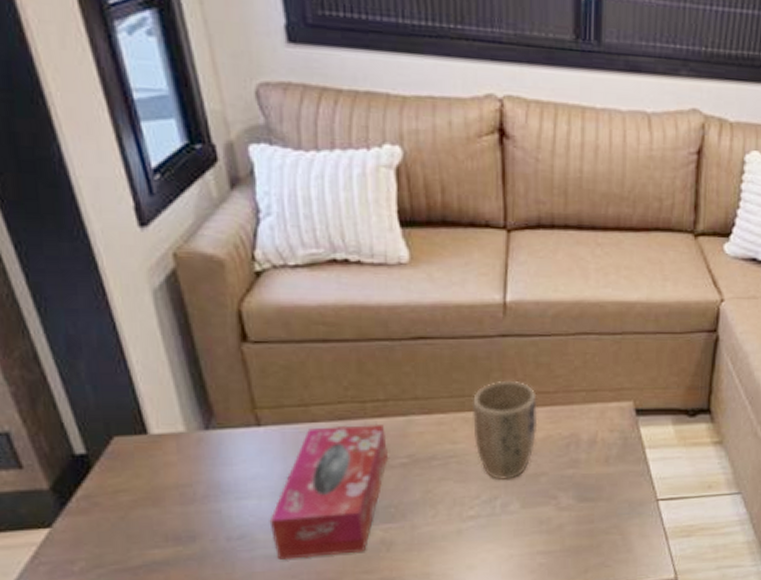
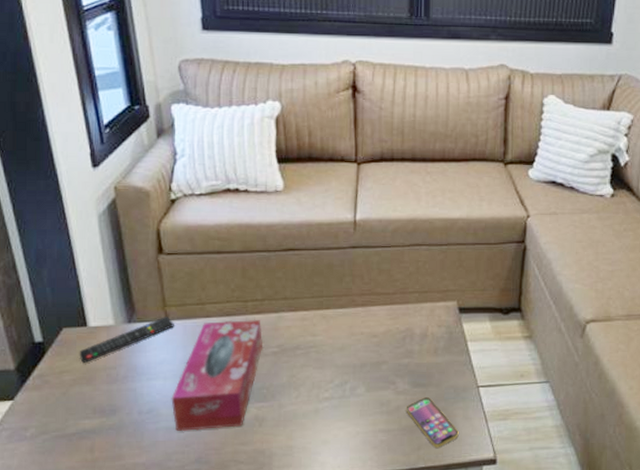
remote control: none [139,421,269,479] -> present [79,317,174,363]
plant pot: present [471,380,538,479] -> none [328,284,380,367]
smartphone: none [570,513,634,570] -> present [406,397,459,448]

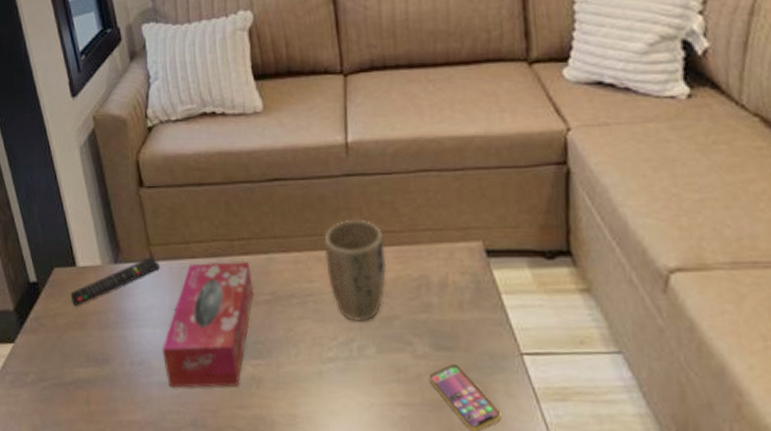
plant pot: none [328,284,380,367] -> present [323,219,387,321]

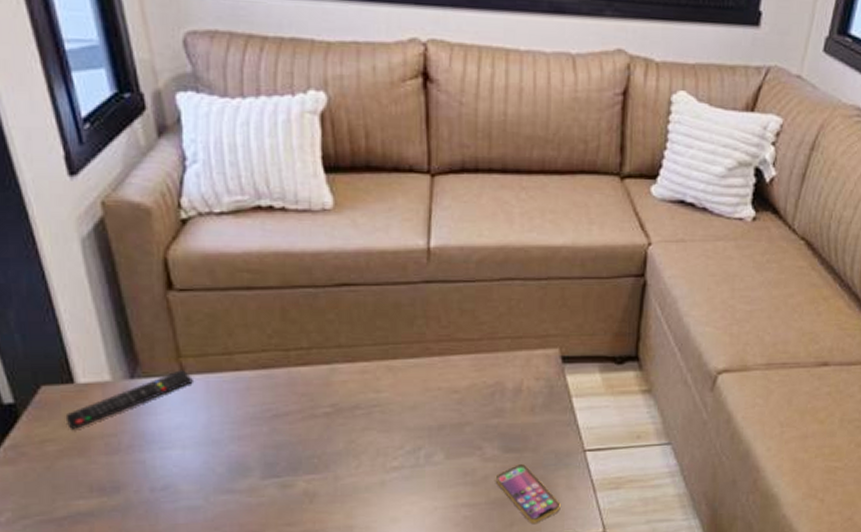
tissue box: present [162,261,255,388] -> none [193,372,312,511]
plant pot: present [323,219,387,321] -> none [395,327,462,429]

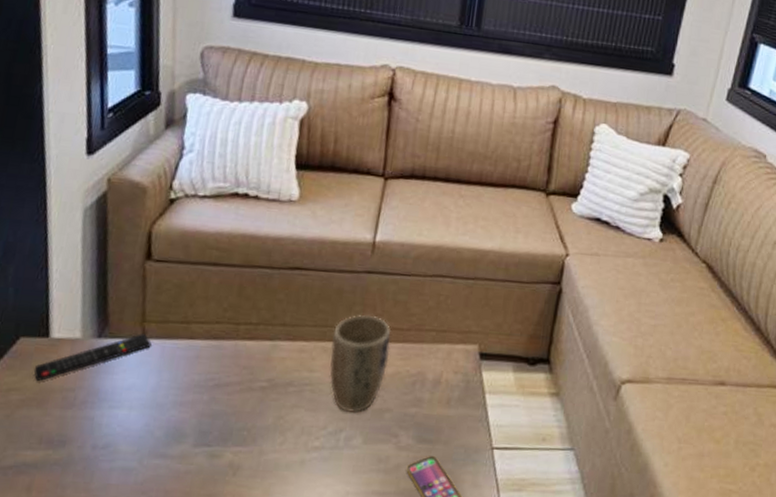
plant pot: none [395,327,462,429] -> present [329,314,392,413]

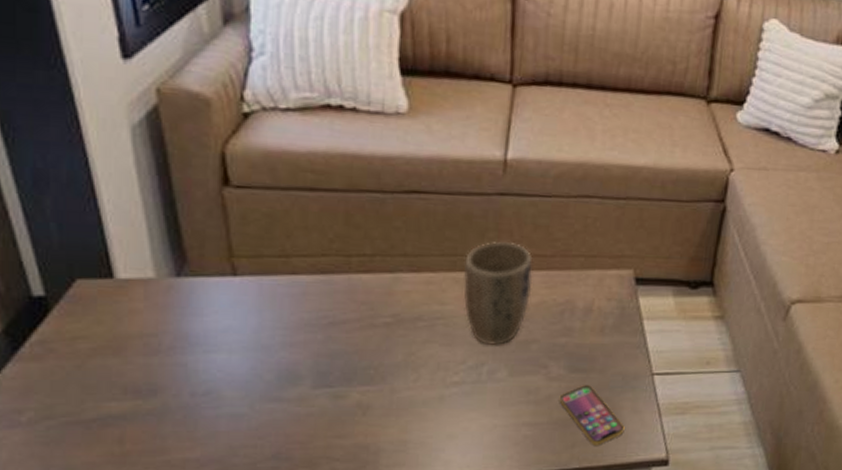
remote control: present [33,334,152,381] -> none [101,270,245,327]

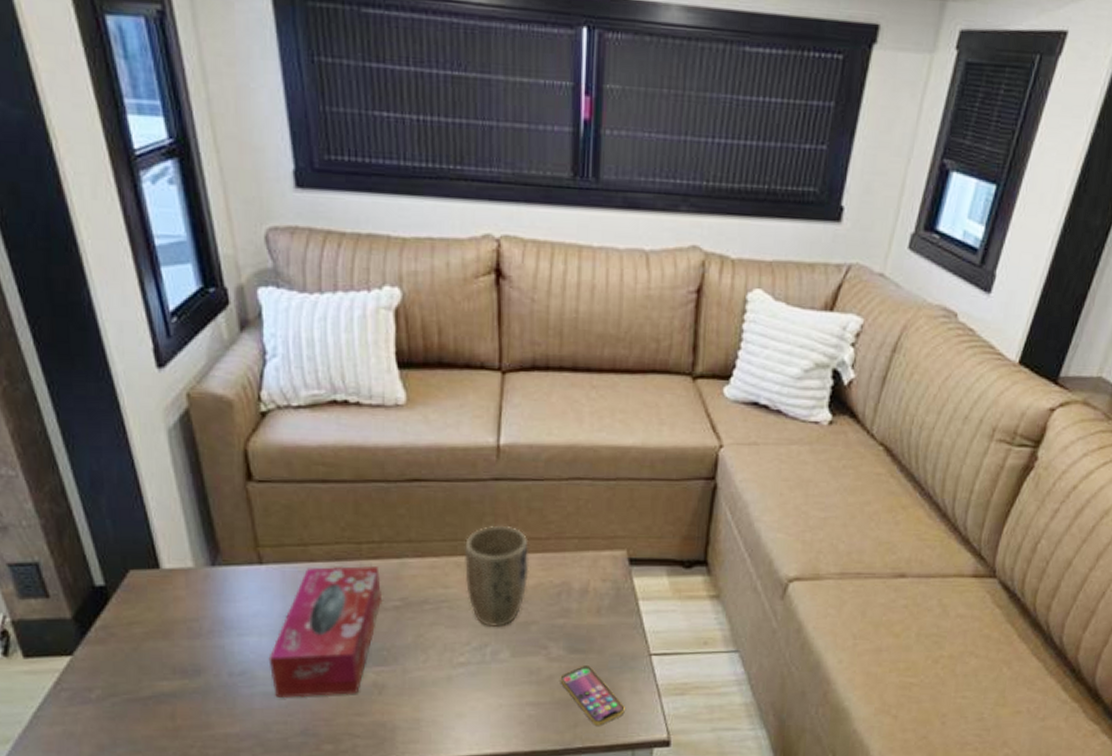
tissue box: none [238,279,372,419] -> present [268,565,383,698]

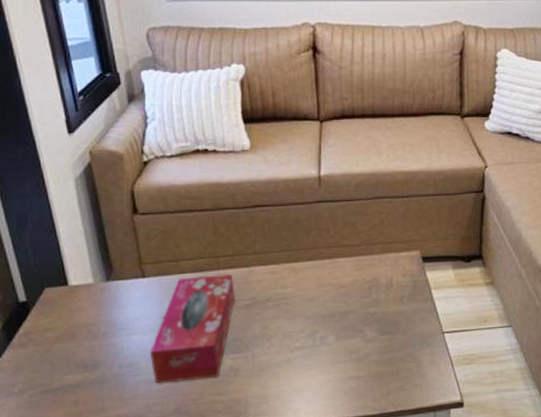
plant pot: present [464,525,530,627] -> none [296,236,347,317]
smartphone: present [560,666,625,726] -> none [374,344,426,393]

